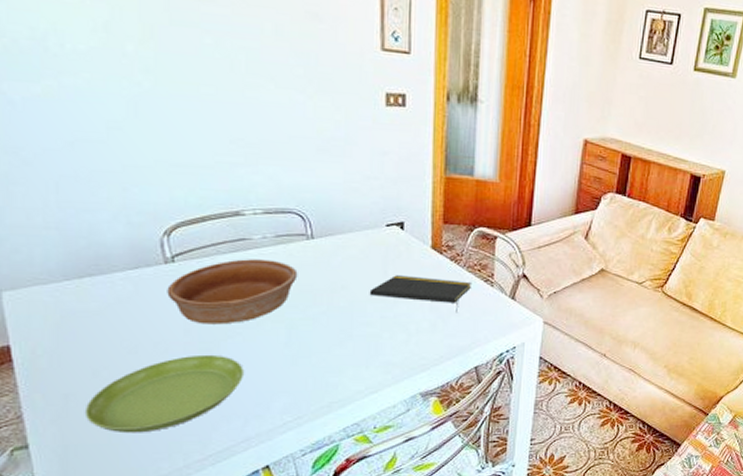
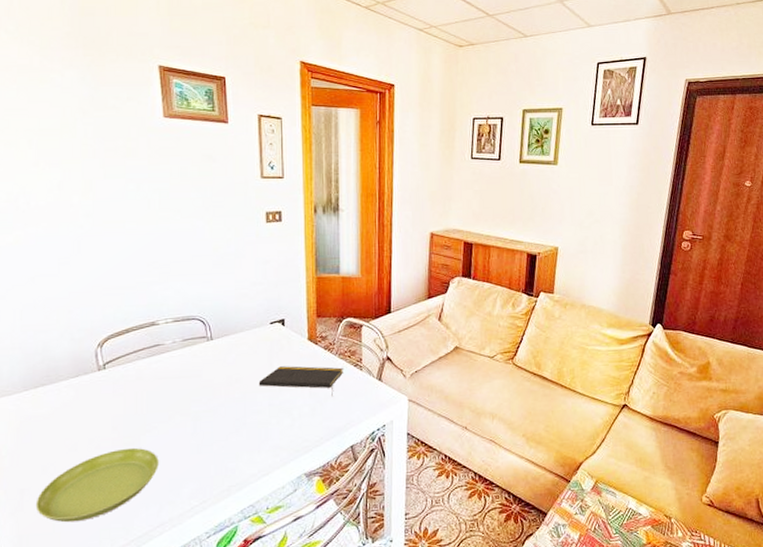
bowl: present [167,259,298,325] -> none [99,361,201,421]

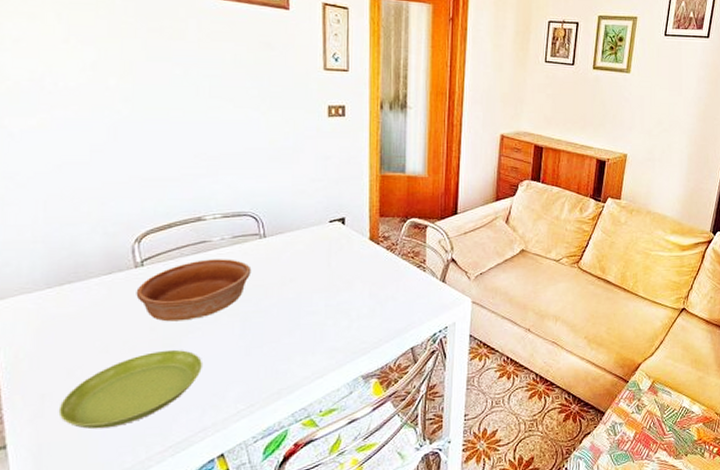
bowl: none [99,361,201,421] -> present [136,259,252,322]
notepad: present [258,366,343,396] -> none [315,266,405,297]

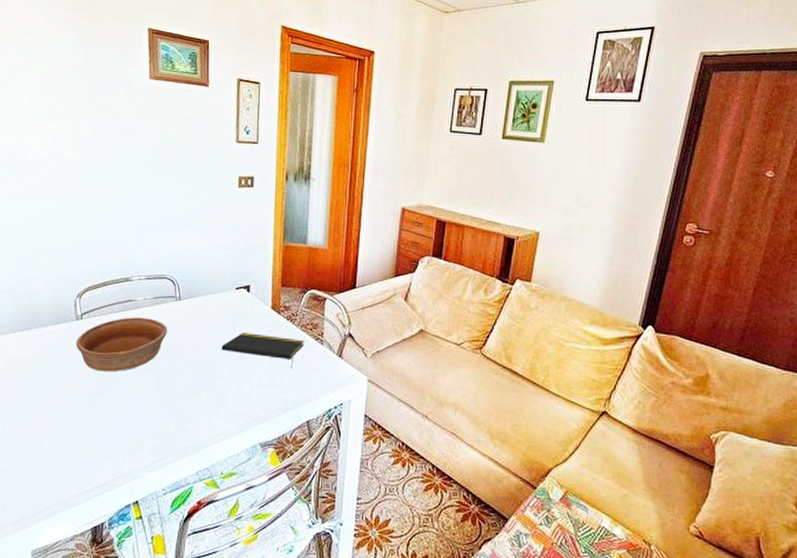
saucer: present [58,350,202,429] -> none [14,398,124,462]
notepad: none [315,266,405,297] -> present [221,333,304,368]

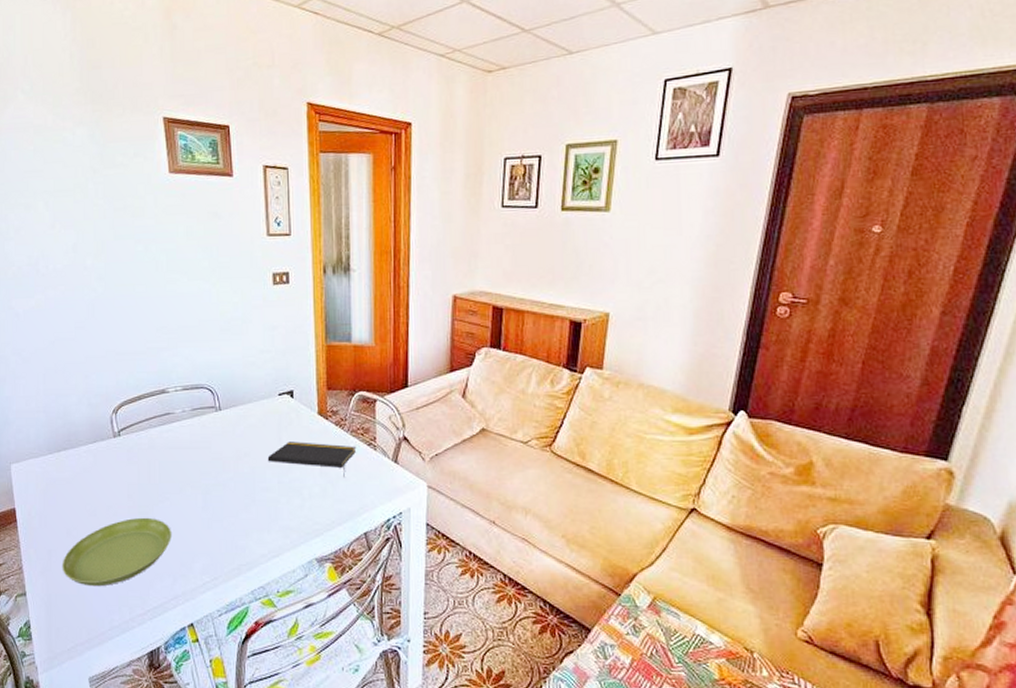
saucer: none [14,398,124,462] -> present [62,518,171,587]
bowl: present [76,317,168,372] -> none [115,431,210,490]

